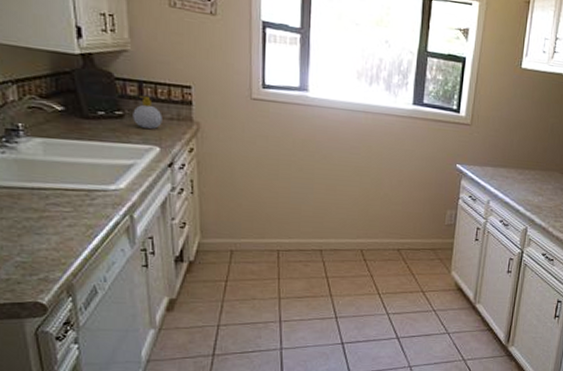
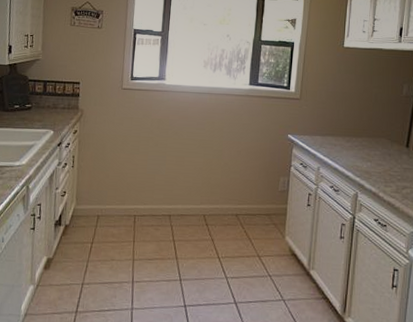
soap bottle: present [133,95,162,129] -> none [37,91,58,116]

